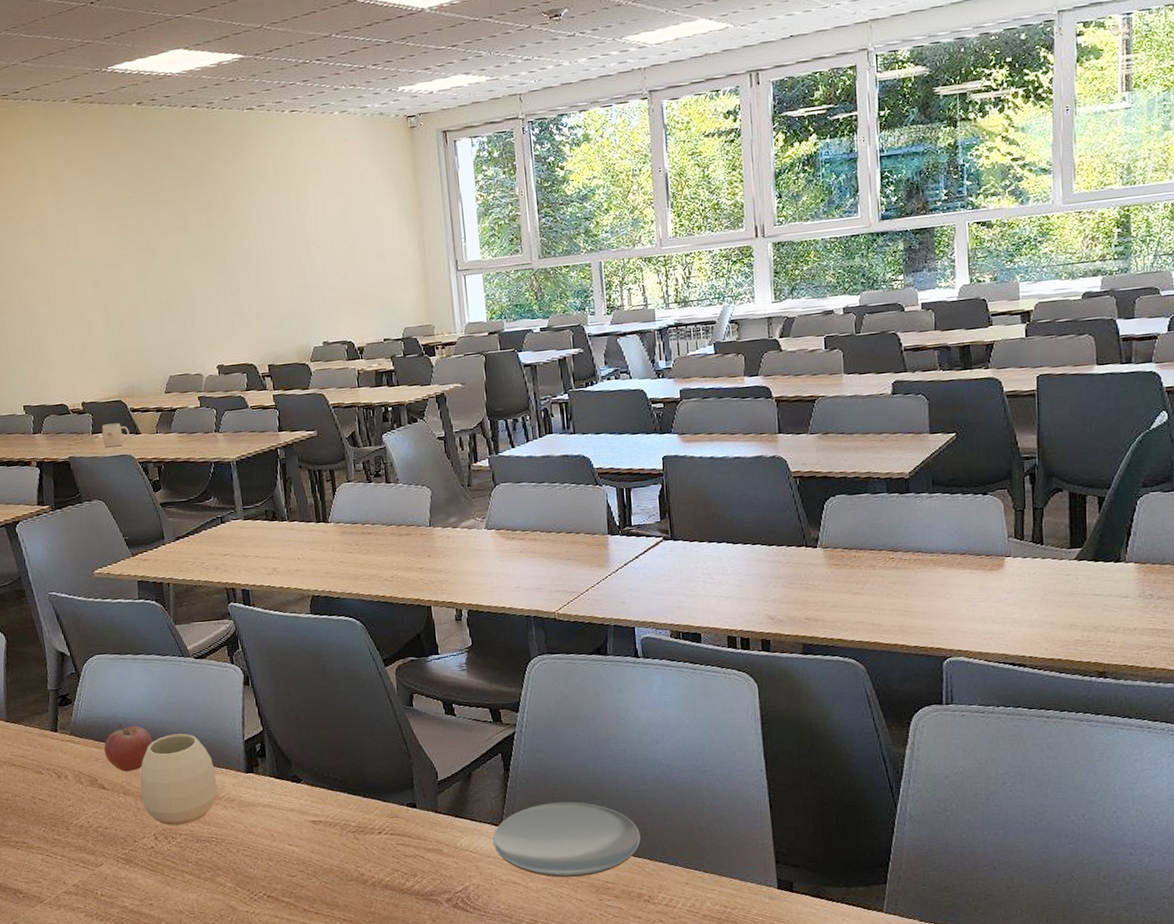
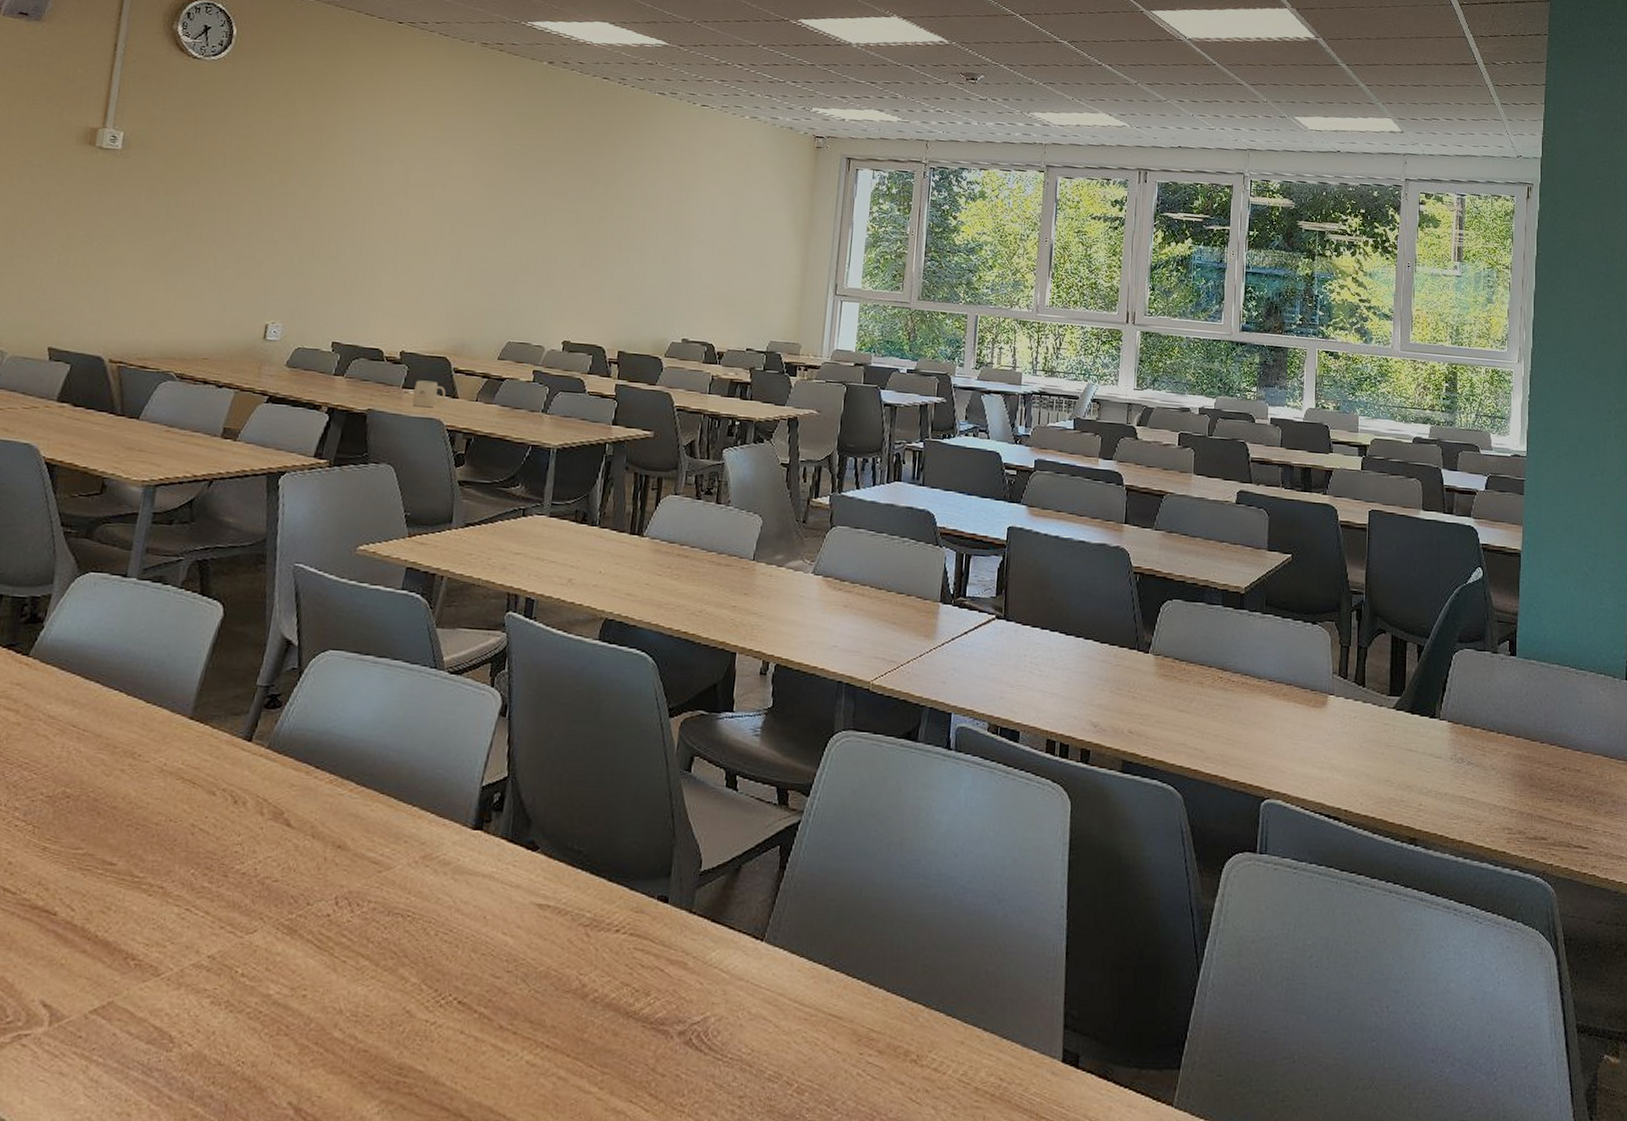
apple: present [103,723,153,772] -> none [303,742,370,807]
cup: present [139,733,218,826] -> none [332,765,437,889]
plate: present [493,801,641,878] -> none [749,917,920,1019]

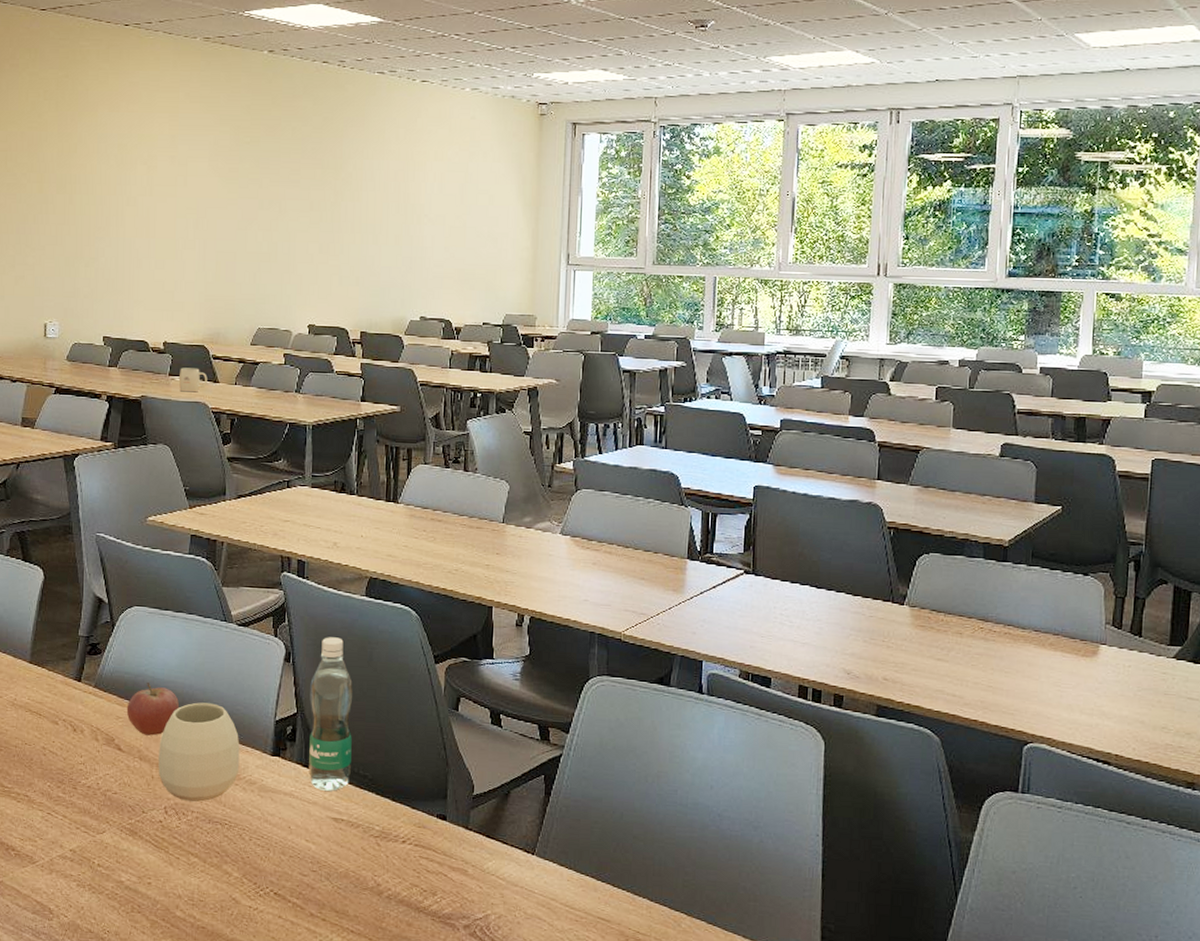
apple: none [303,742,370,807] -> present [126,683,180,736]
cup: none [332,765,437,889] -> present [158,702,240,802]
bottle: none [514,687,576,871] -> present [308,637,354,791]

